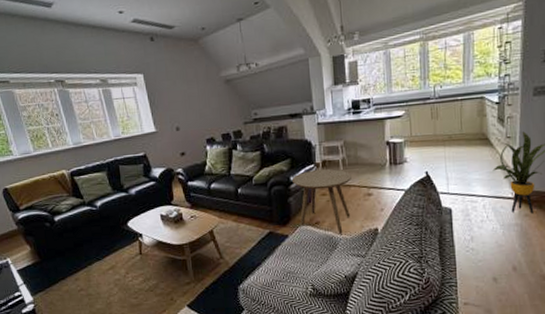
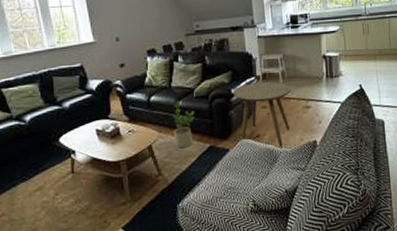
potted plant: none [231,187,254,234] -> present [172,100,195,149]

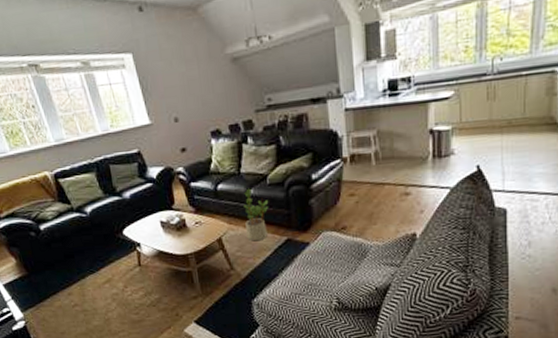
side table: present [233,82,291,147] -> none [314,164,386,241]

